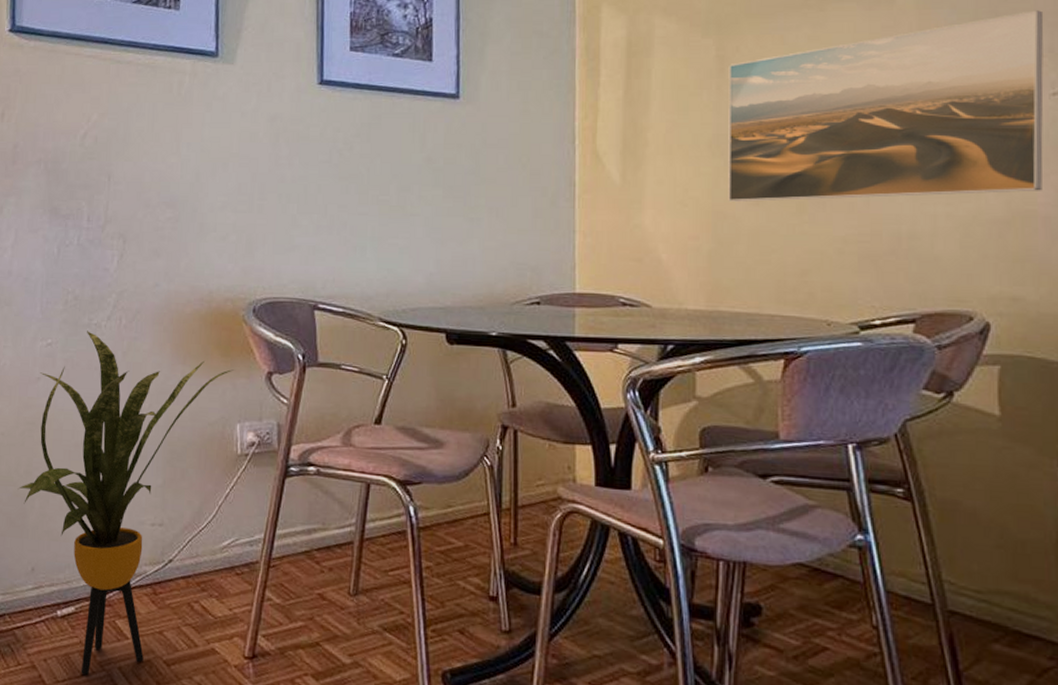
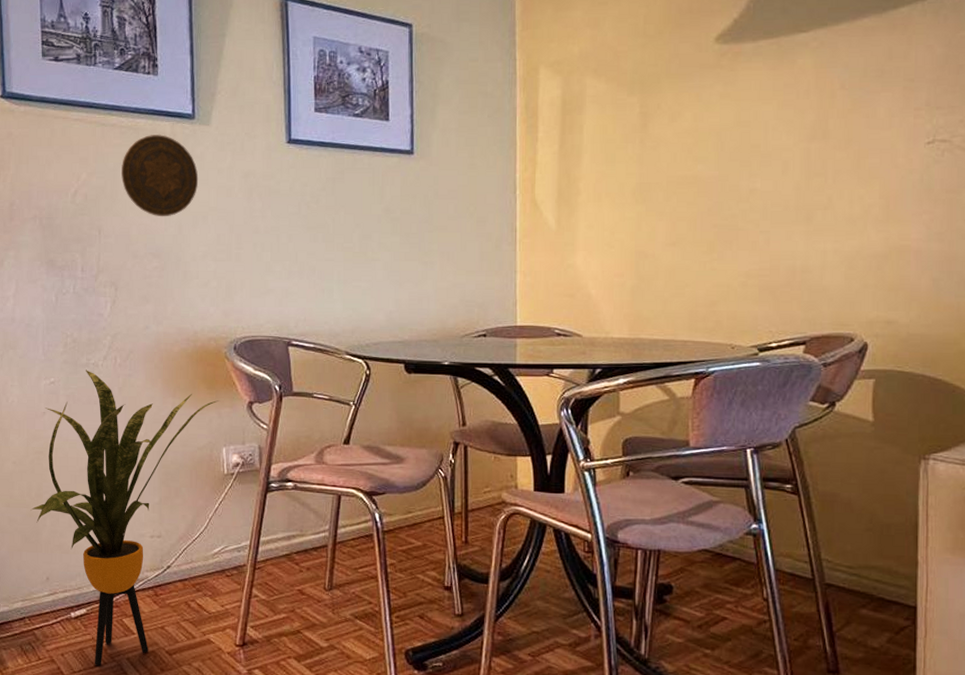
decorative plate: none [136,73,220,163] -> present [121,135,199,217]
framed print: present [728,10,1044,202] -> none [649,68,923,242]

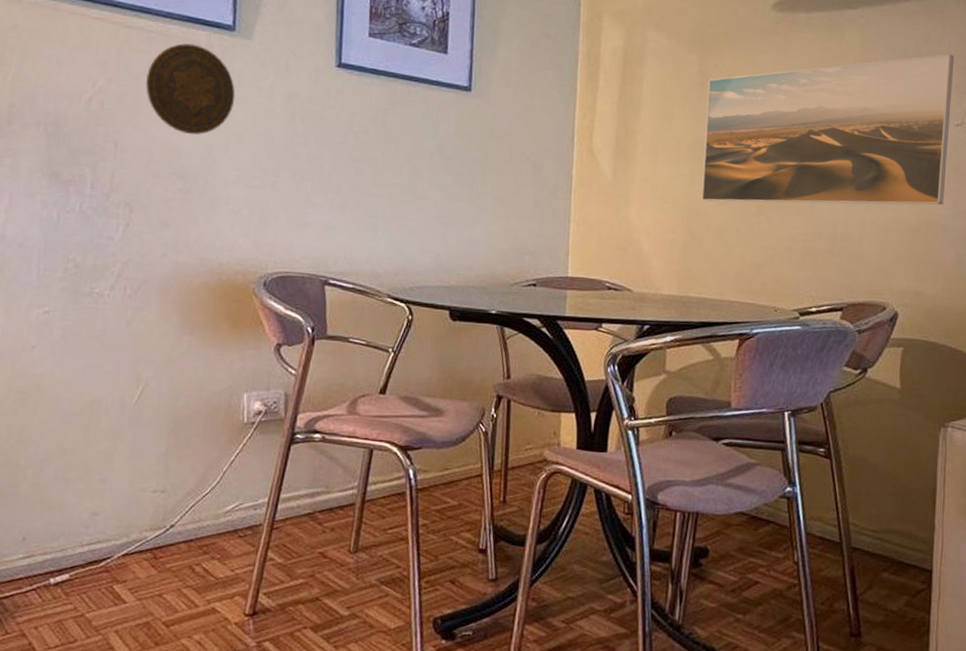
house plant: present [30,370,219,665] -> none [8,299,242,640]
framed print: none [649,68,923,242] -> present [701,54,955,205]

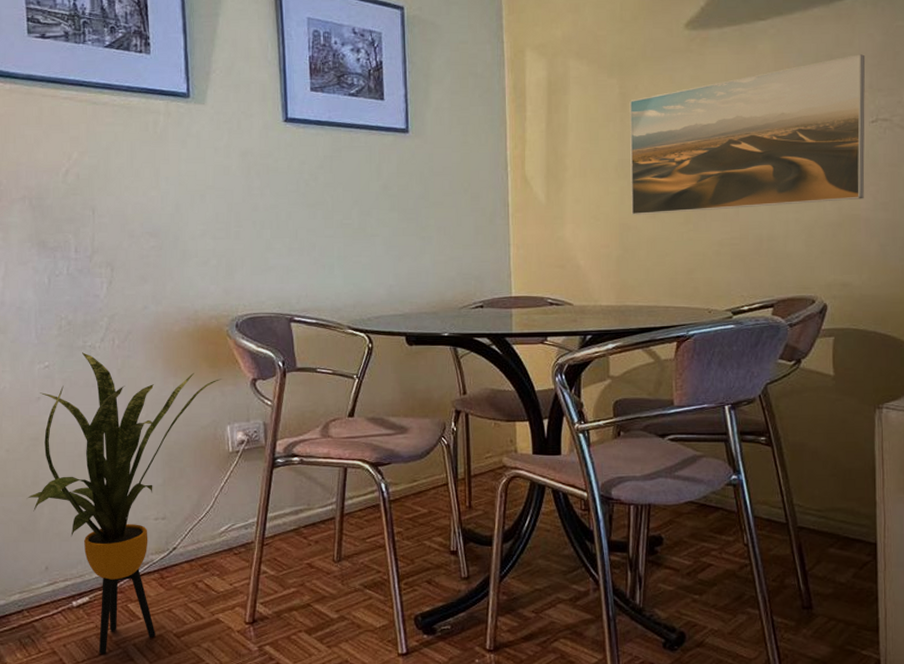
house plant: none [8,299,242,640] -> present [26,352,221,654]
decorative plate: present [146,43,236,135] -> none [115,113,195,196]

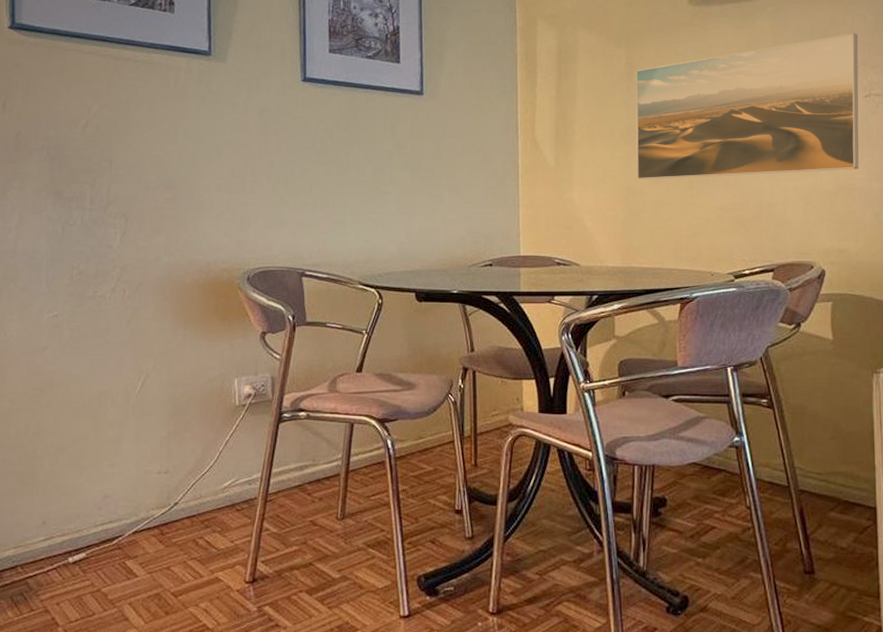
house plant: present [26,352,221,654] -> none [27,302,231,613]

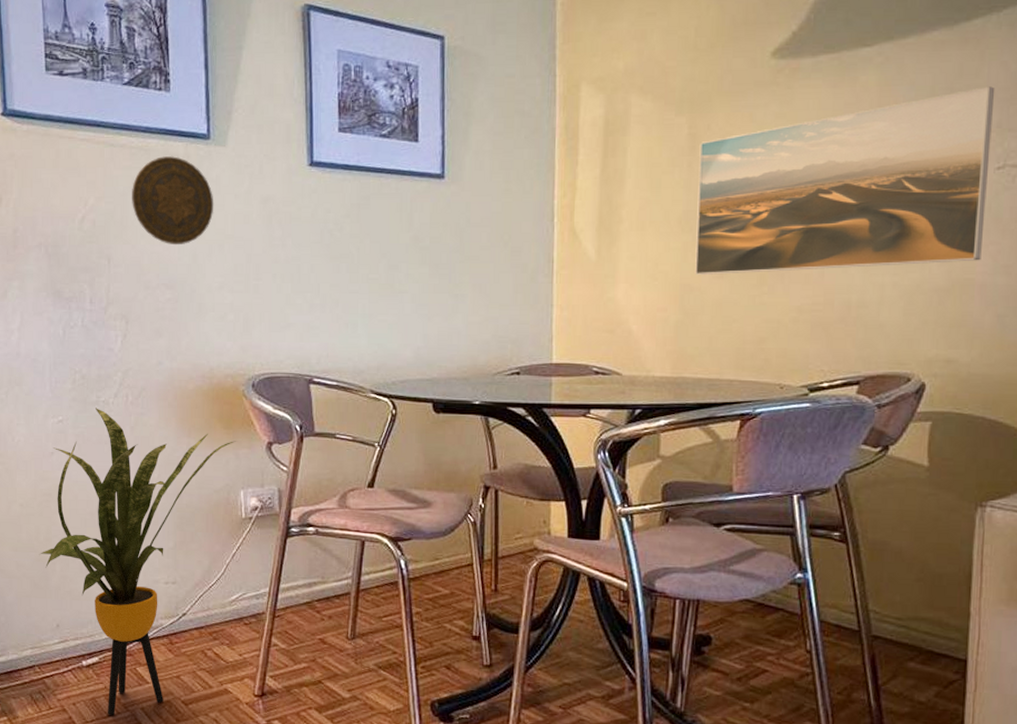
house plant: none [27,302,231,613] -> present [39,408,236,715]
decorative plate: none [135,70,214,150] -> present [132,156,214,246]

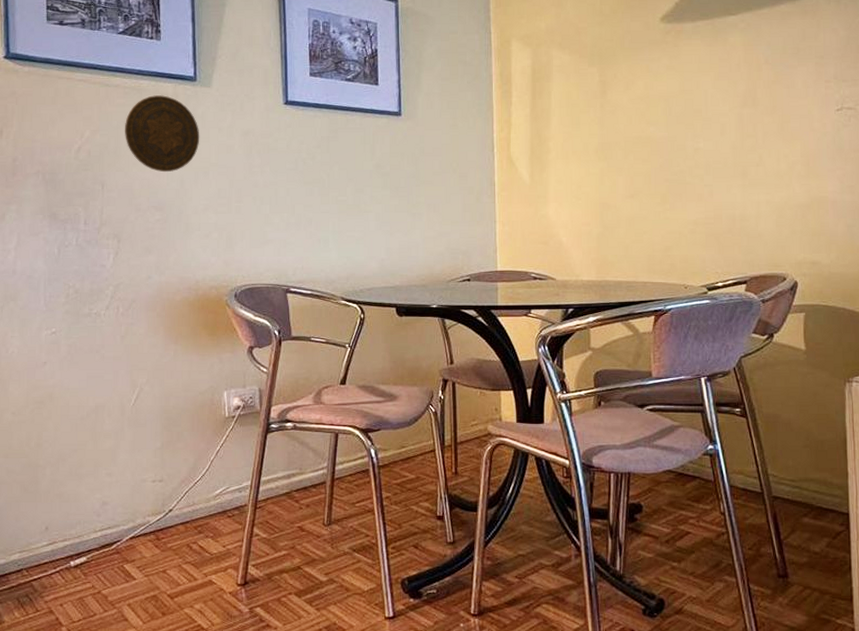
house plant: present [39,408,236,715] -> none [29,319,220,613]
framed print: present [695,86,995,275] -> none [609,47,831,195]

